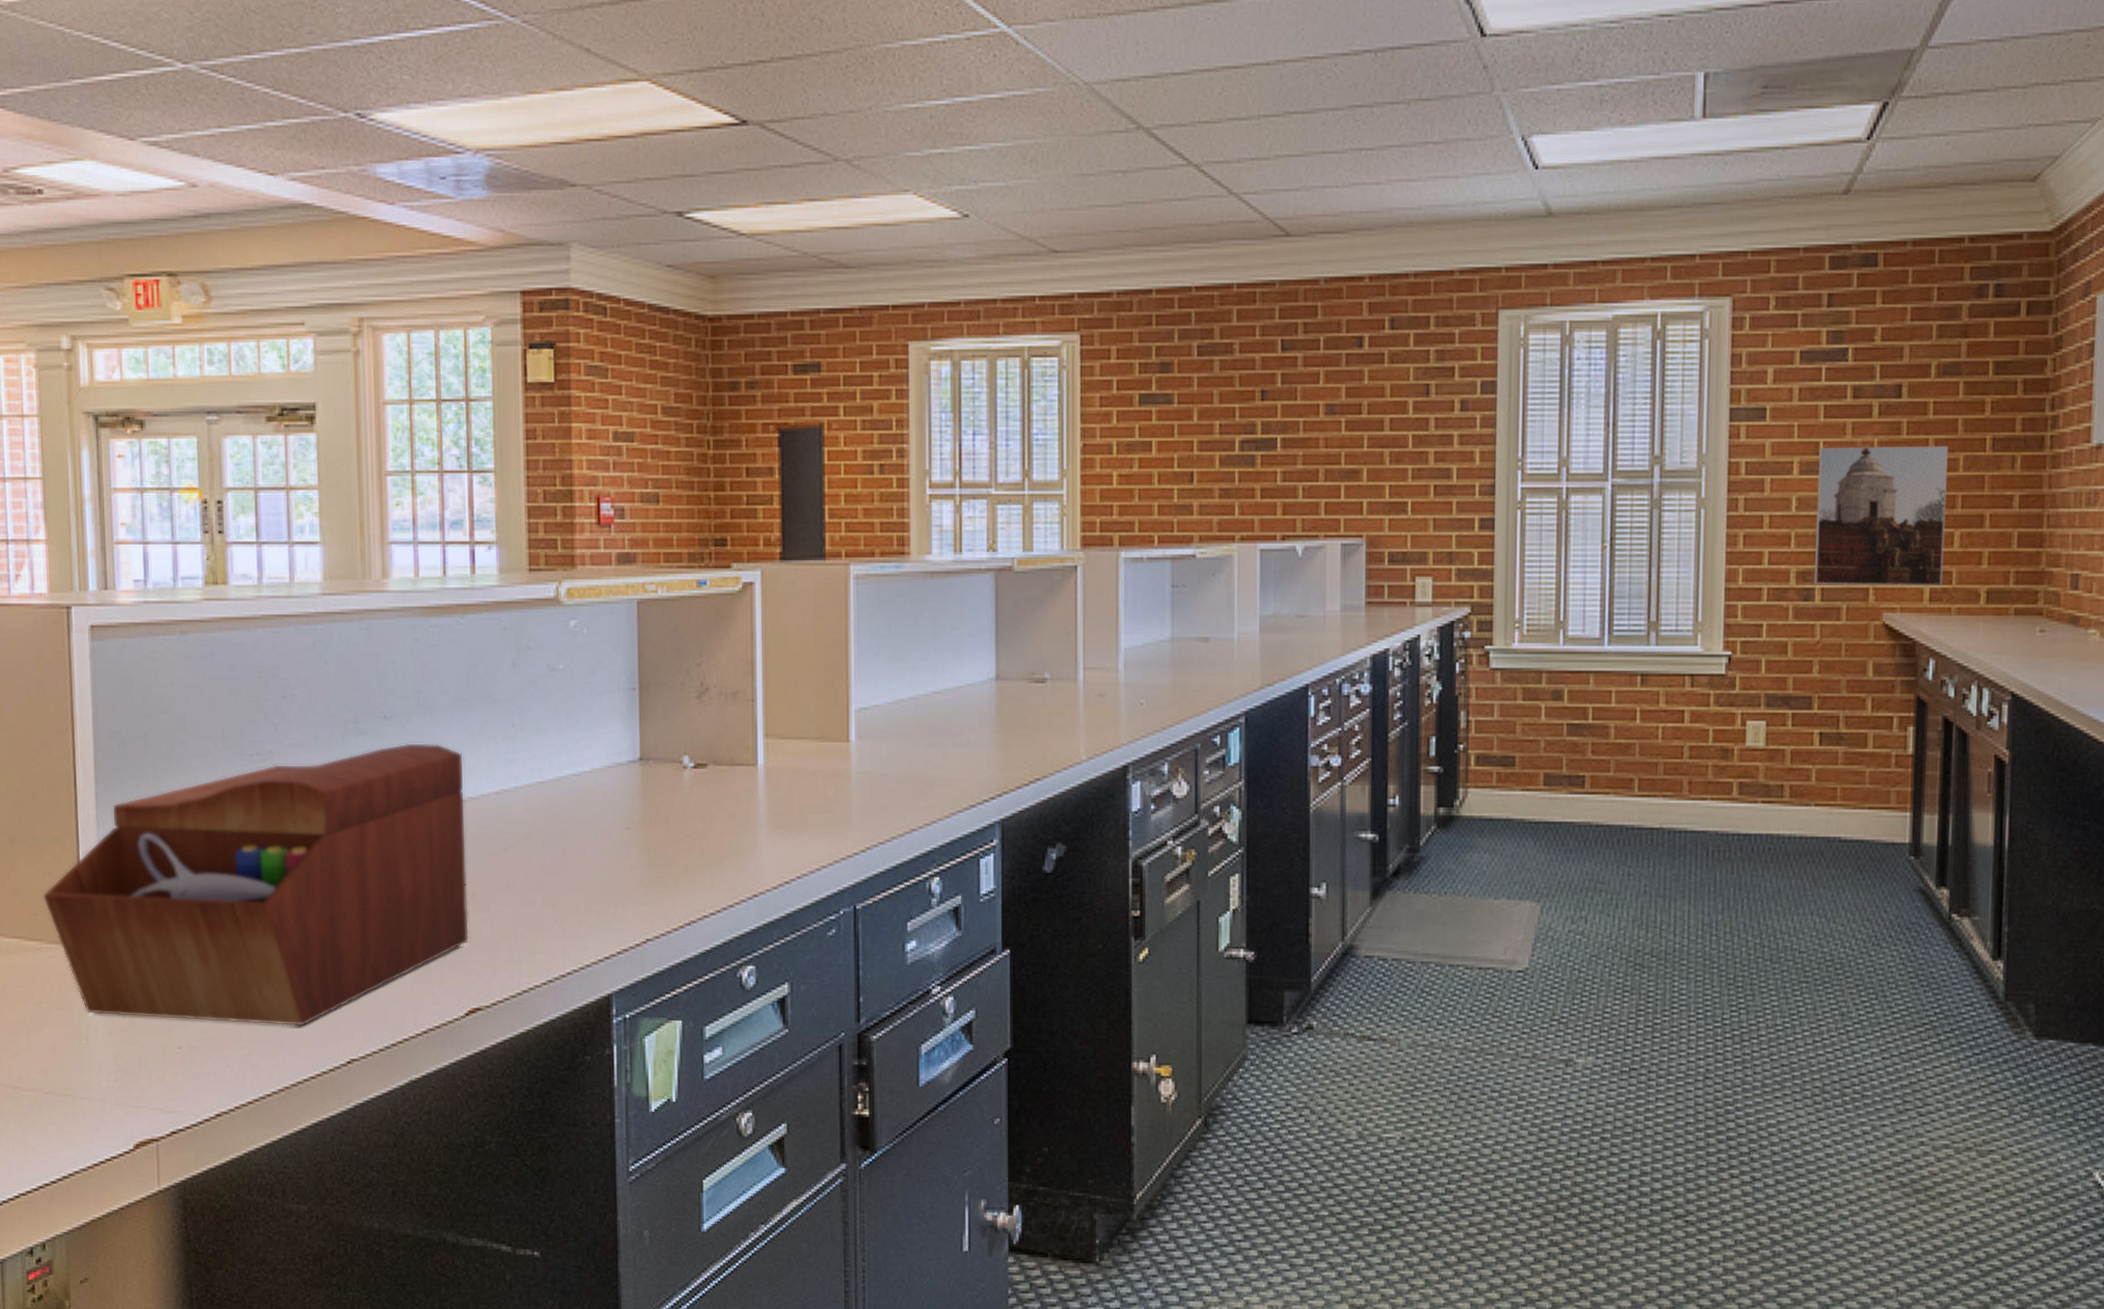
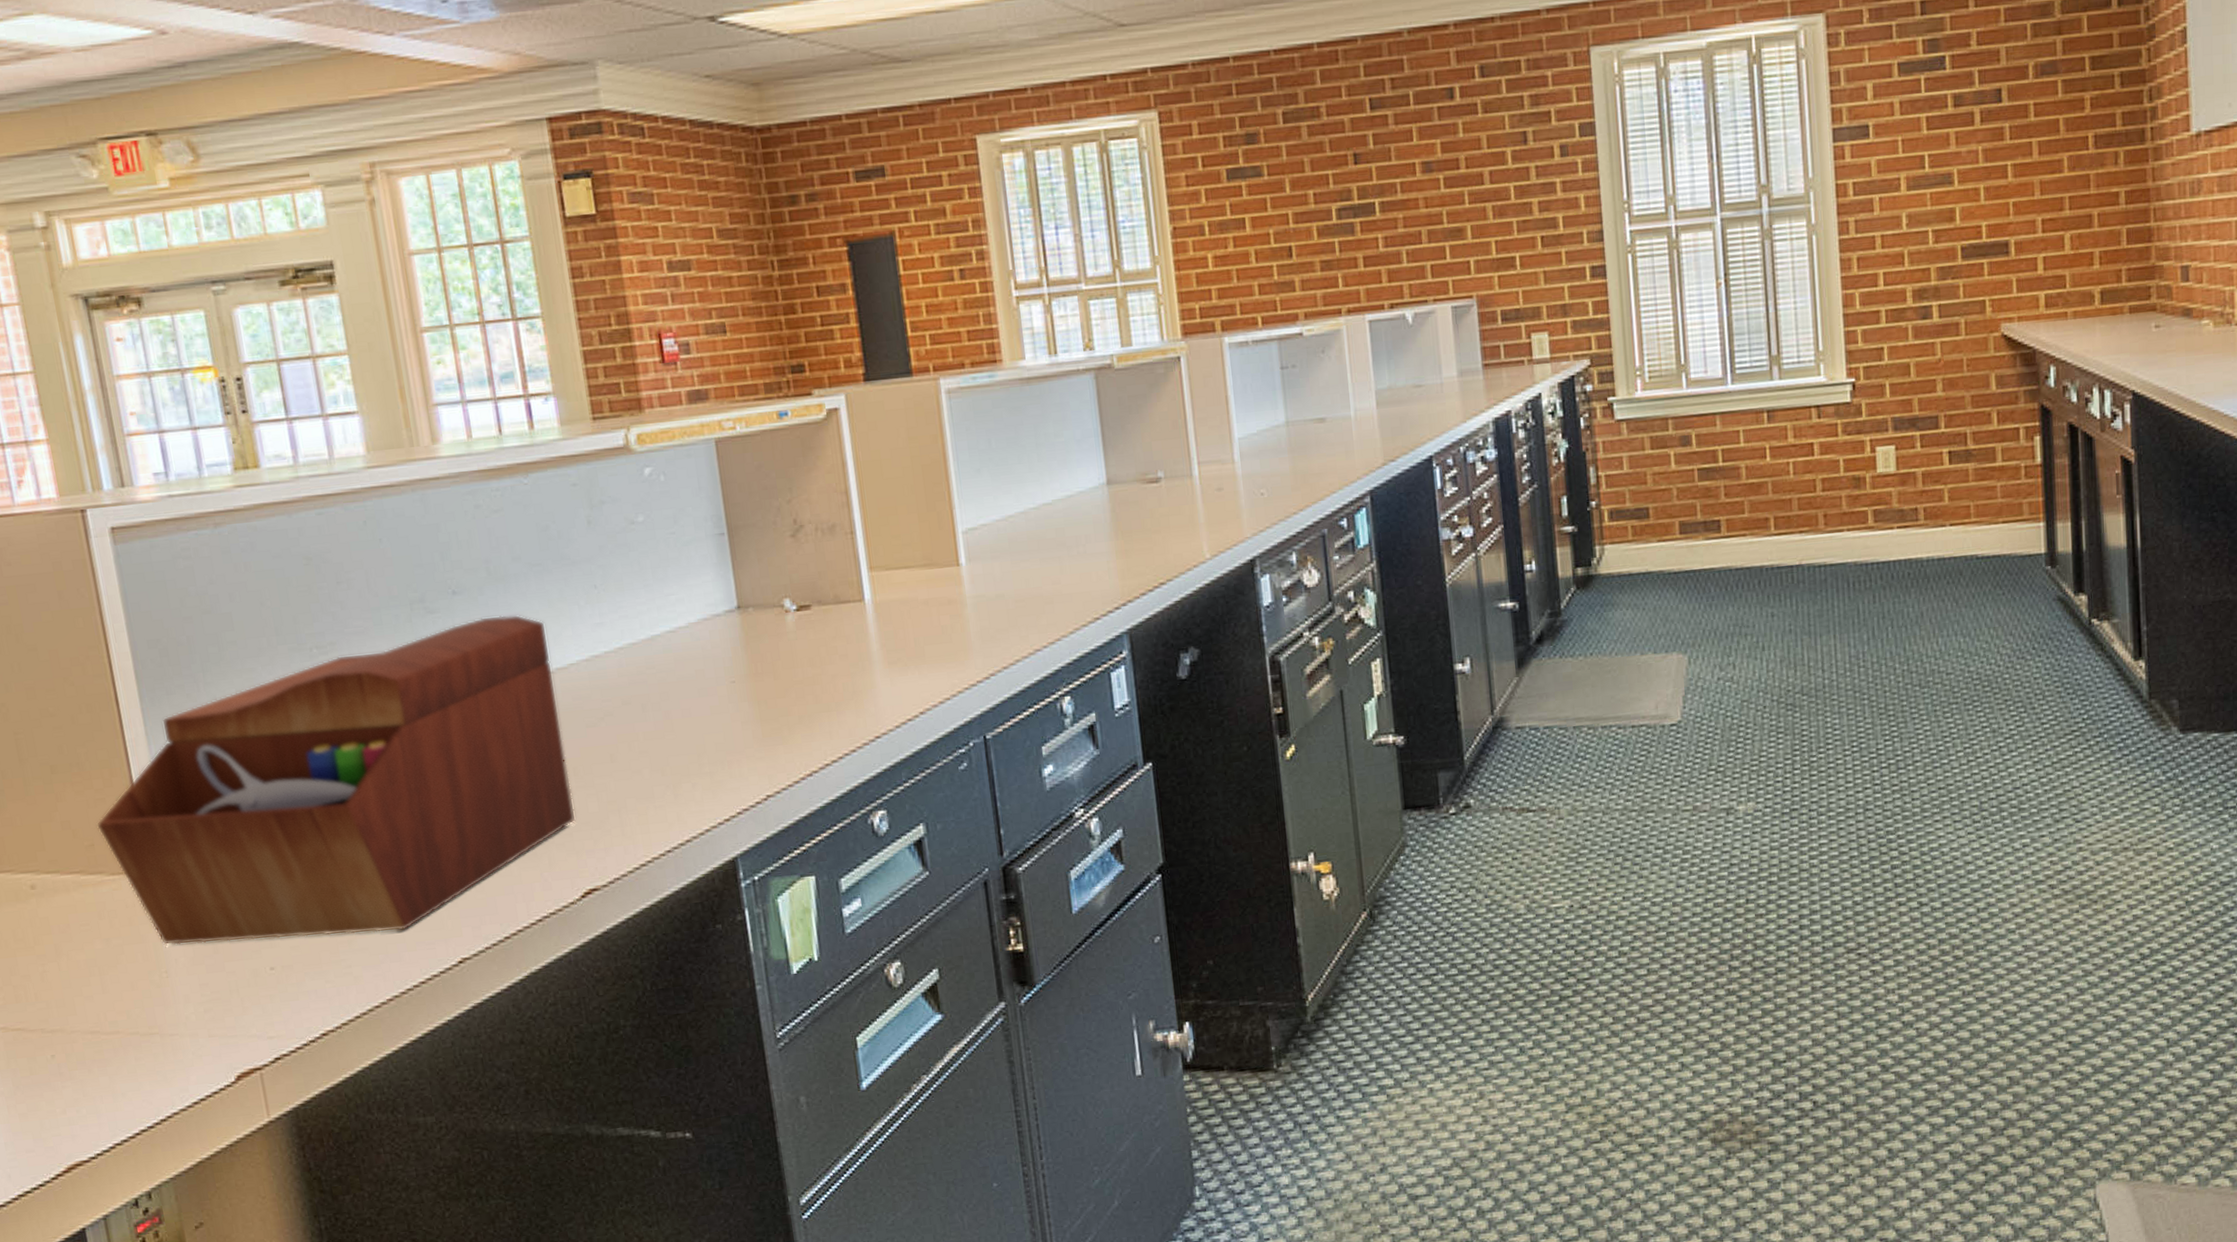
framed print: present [1815,445,1949,586] -> none [1924,147,2057,301]

